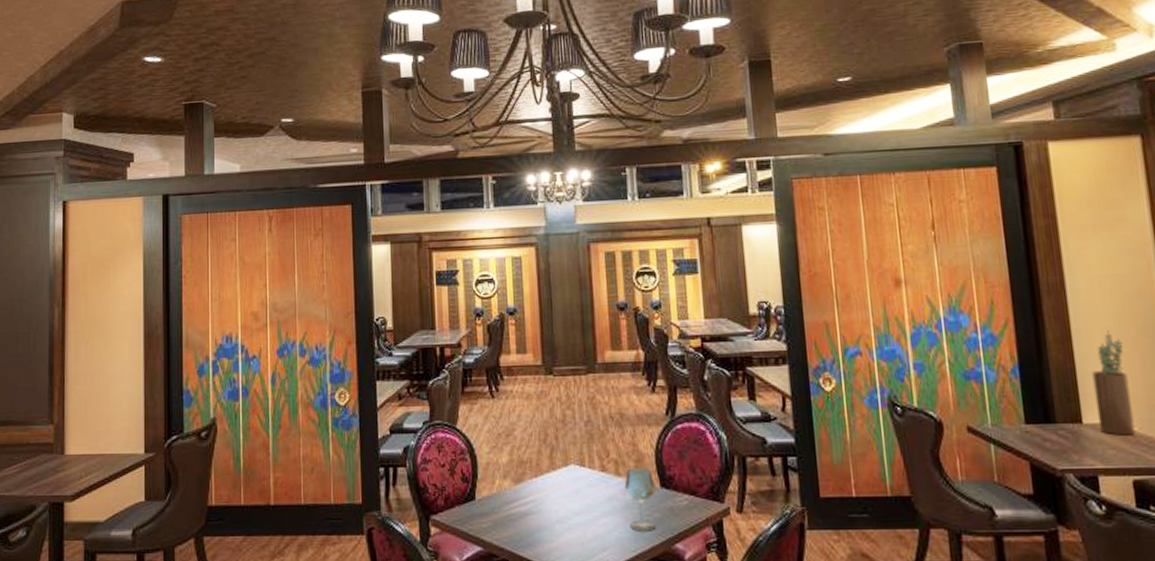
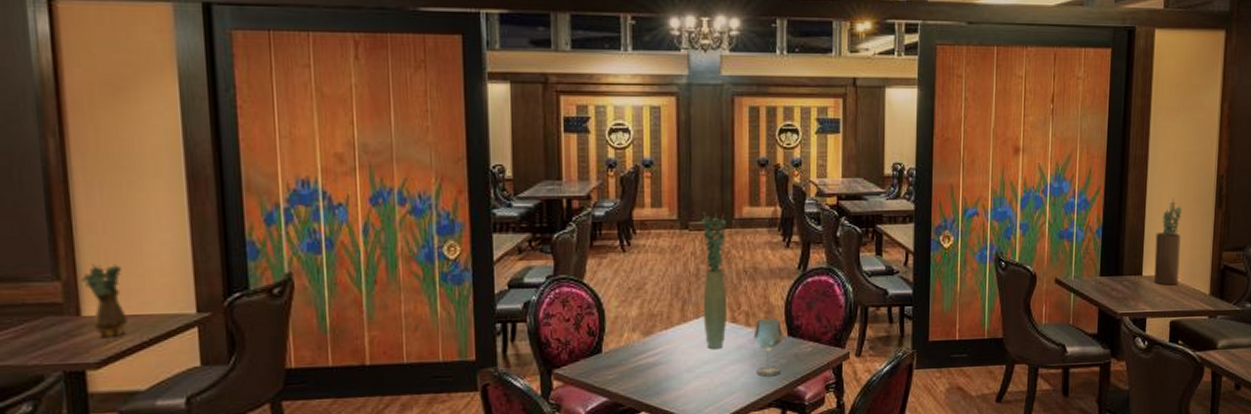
vase: none [67,410,95,473] -> present [81,264,128,337]
vase: none [565,356,596,500] -> present [701,211,728,350]

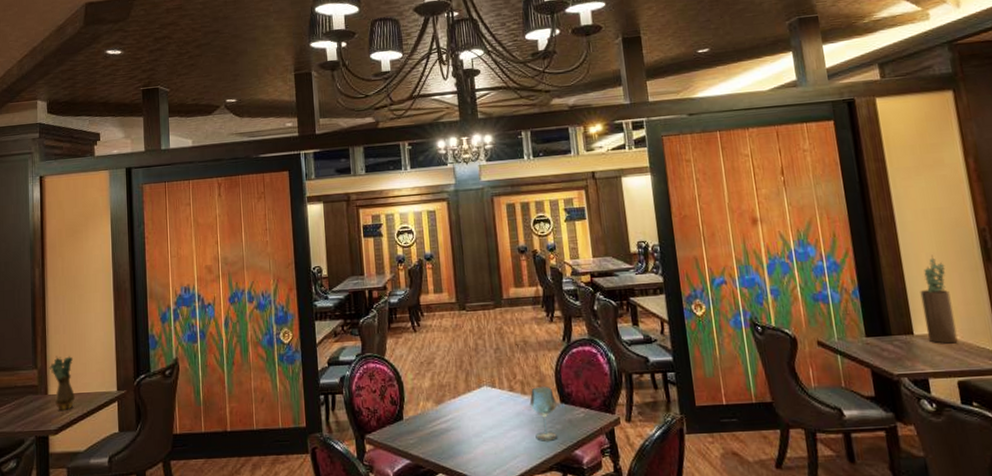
vase: present [701,211,728,350] -> none [475,294,506,417]

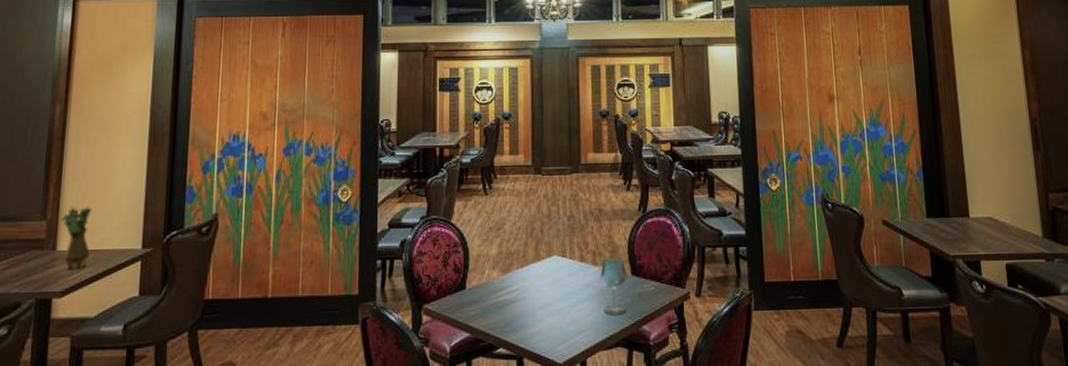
vase: present [920,255,958,344] -> none [977,141,1008,227]

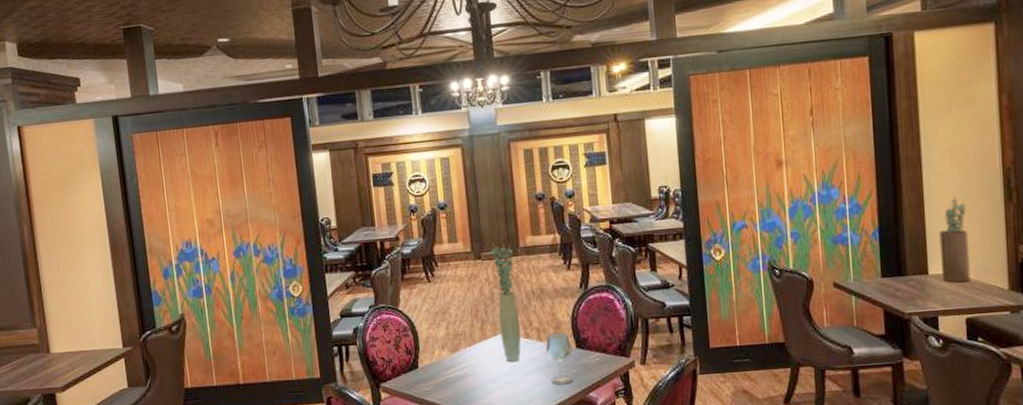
vase: present [61,206,91,269] -> none [49,314,79,368]
vase: none [552,158,576,288] -> present [491,243,521,363]
vase: none [977,141,1008,227] -> present [939,195,971,283]

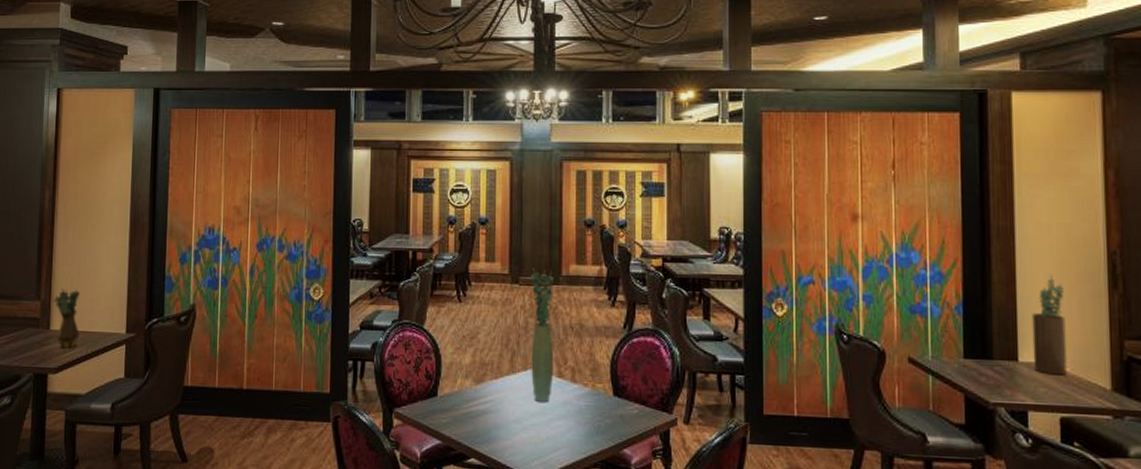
vase: none [49,314,79,368] -> present [53,288,80,348]
wine glass: present [545,333,572,385] -> none [579,376,608,436]

